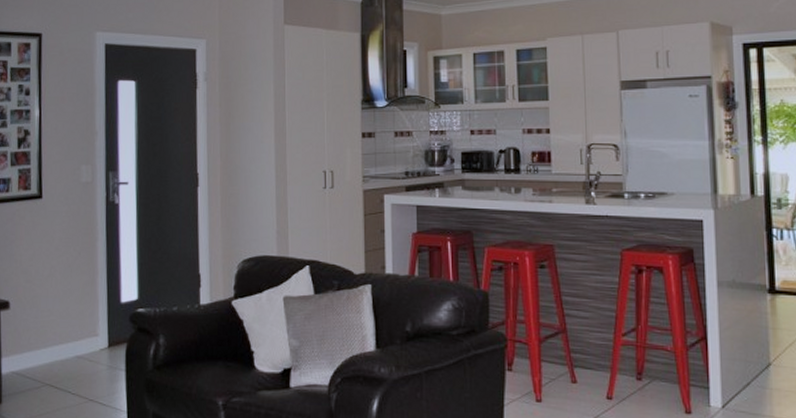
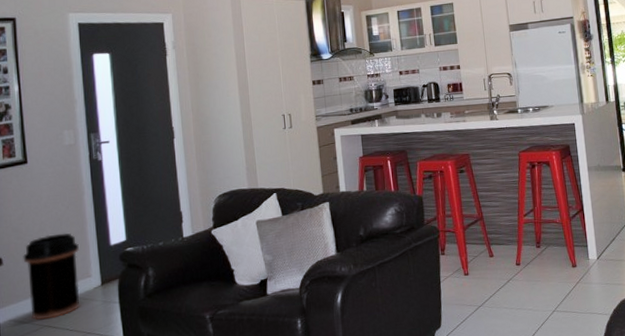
trash can: none [30,281,88,378] -> present [23,233,80,321]

